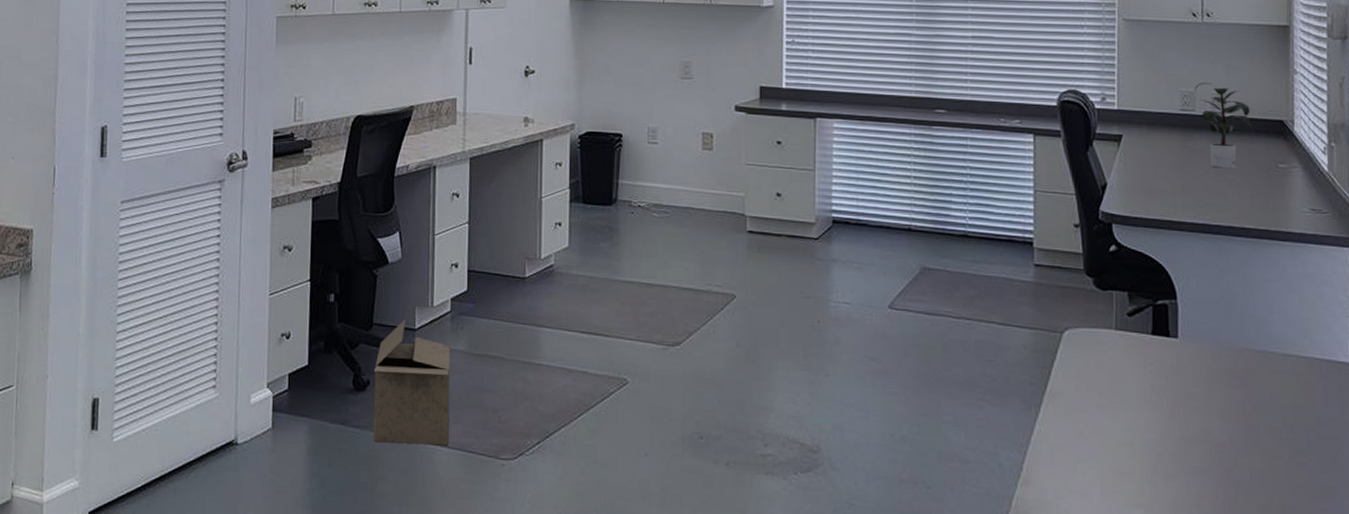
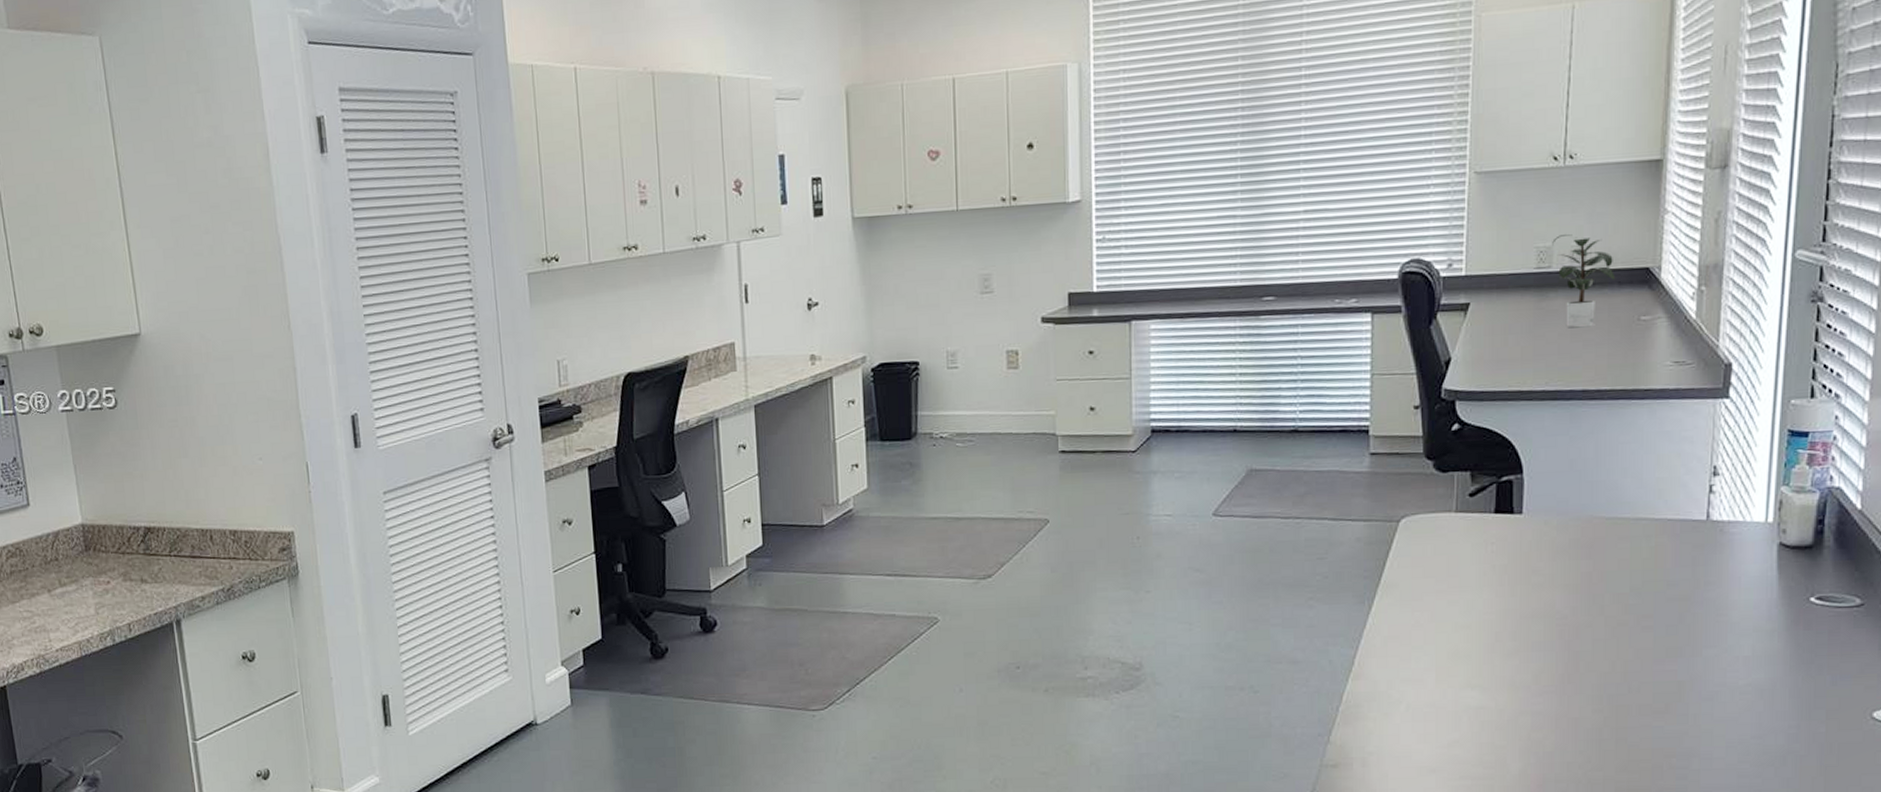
cardboard box: present [373,319,451,446] -> none [670,581,756,708]

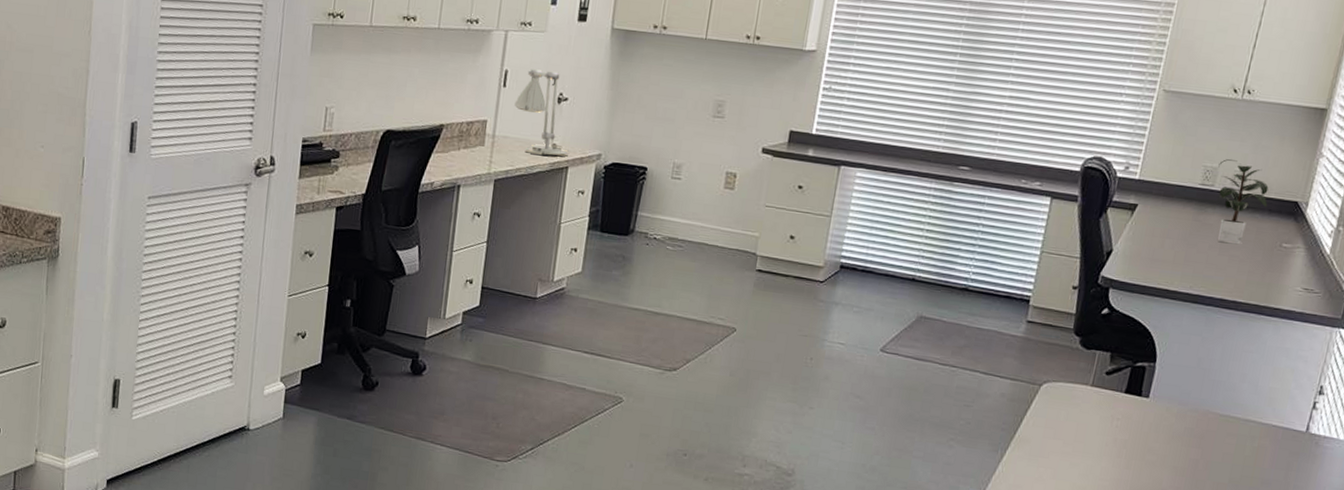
desk lamp: none [761,276,830,370] -> present [514,69,568,157]

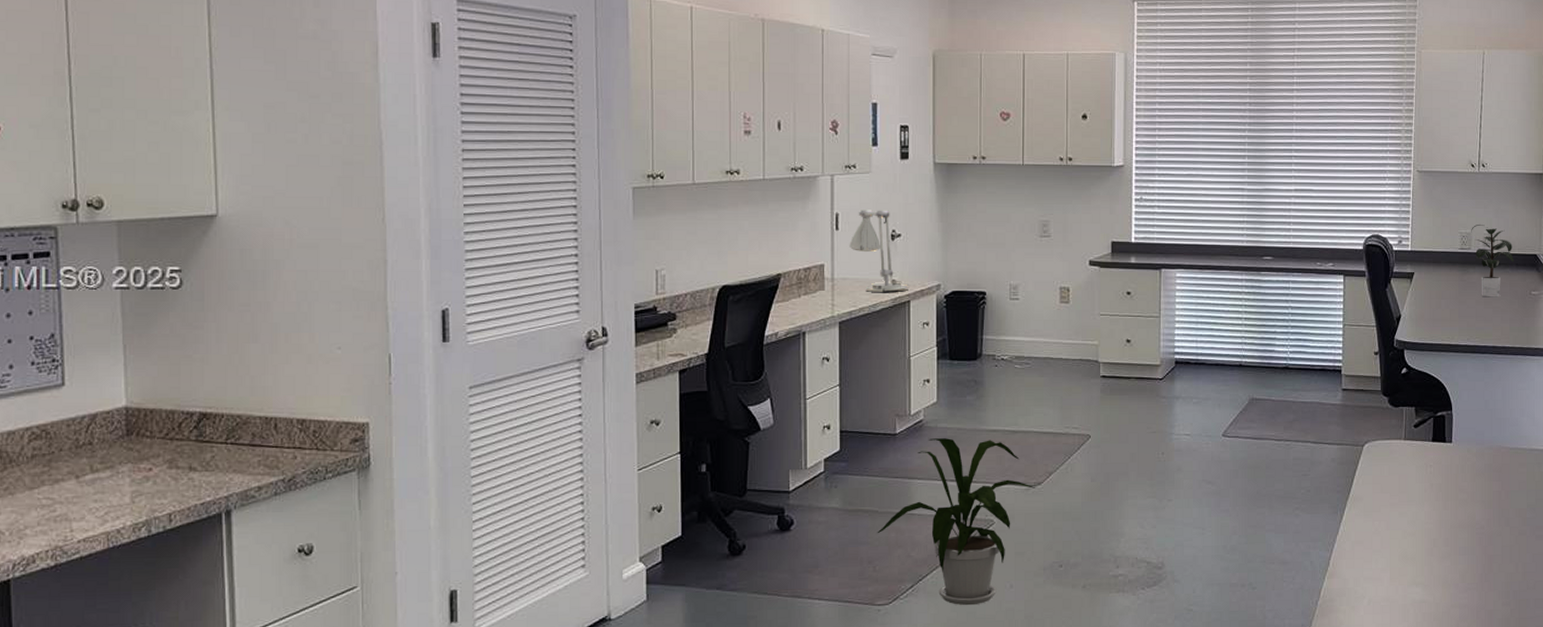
house plant: none [505,307,670,478] -> present [877,438,1035,606]

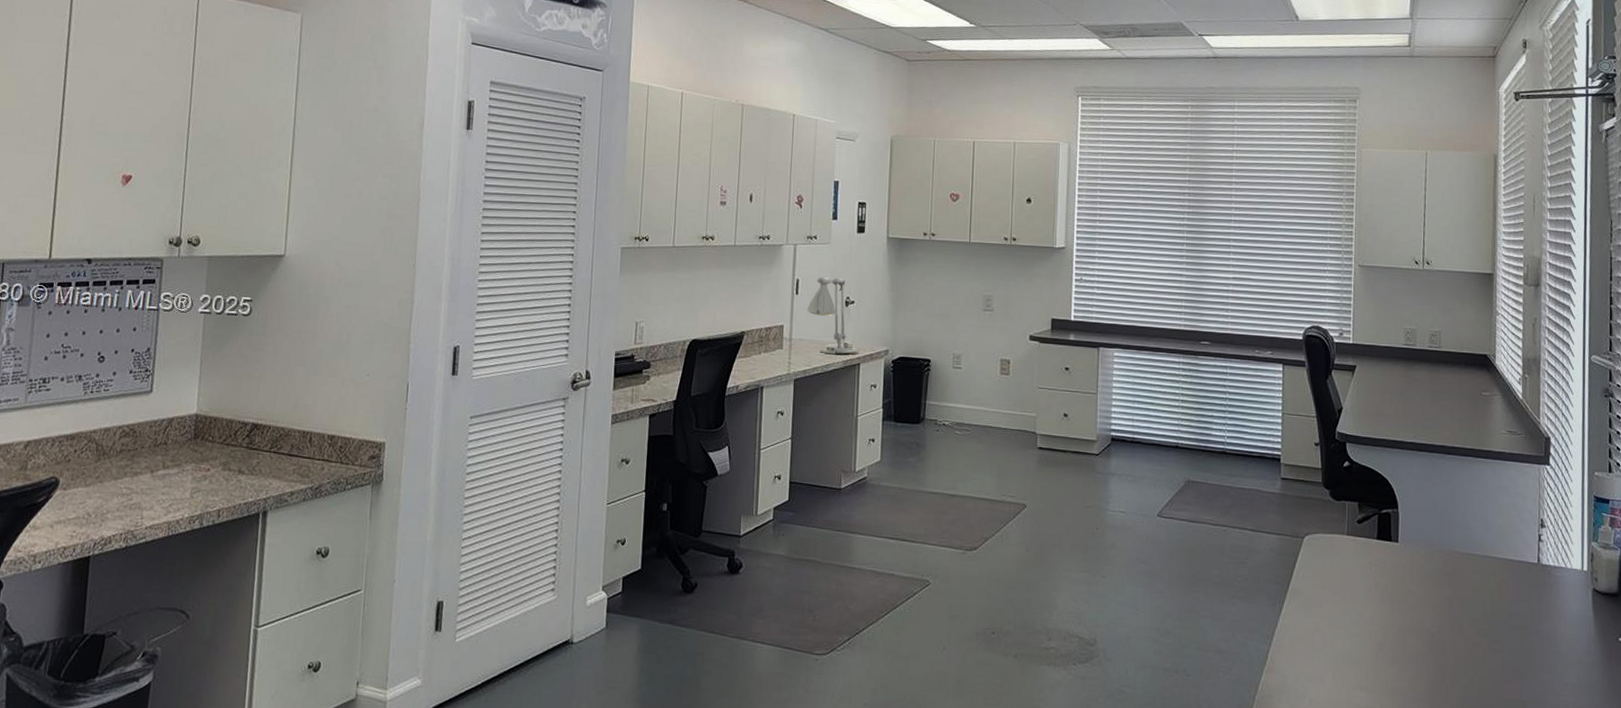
house plant: present [877,438,1035,606] -> none [819,496,971,664]
potted plant: present [1469,225,1515,297] -> none [1414,321,1463,396]

